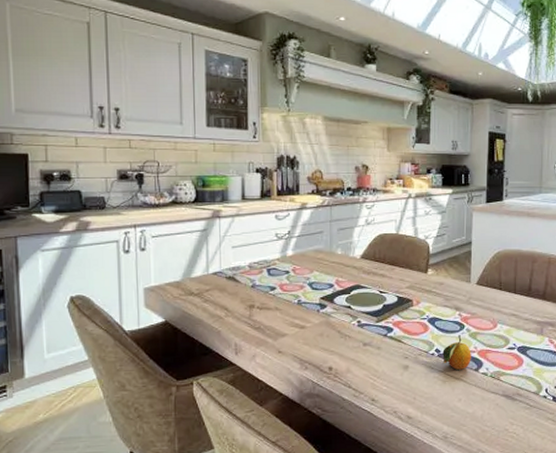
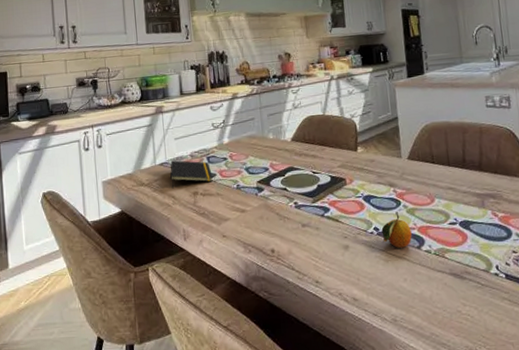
notepad: none [224,270,272,300] -> present [170,160,213,189]

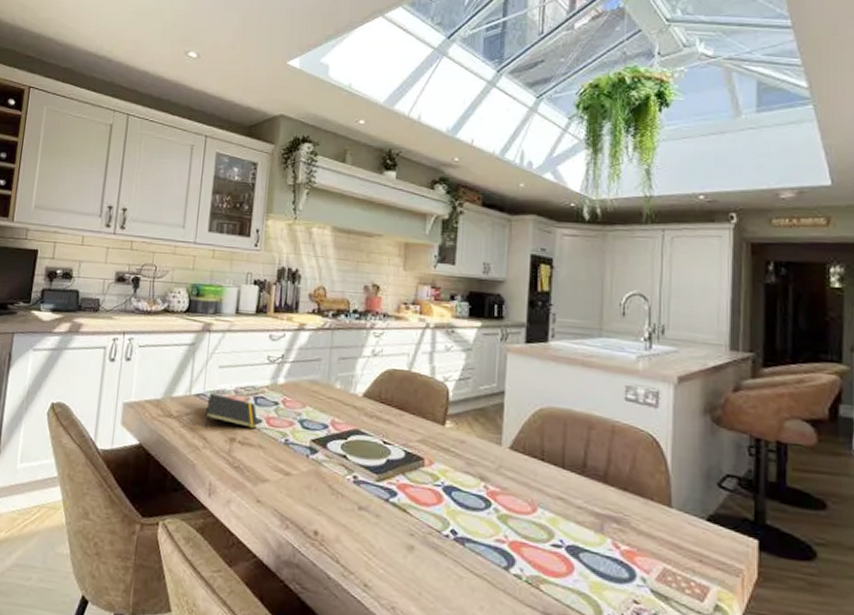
fruit: present [381,211,412,248] -> none [460,513,500,565]

